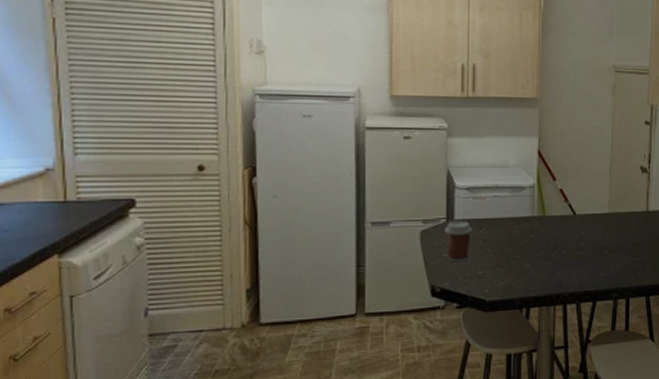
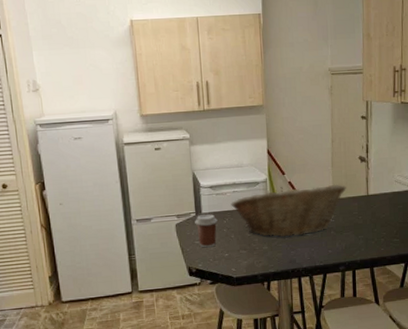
fruit basket: none [490,195,625,255] -> present [231,184,346,237]

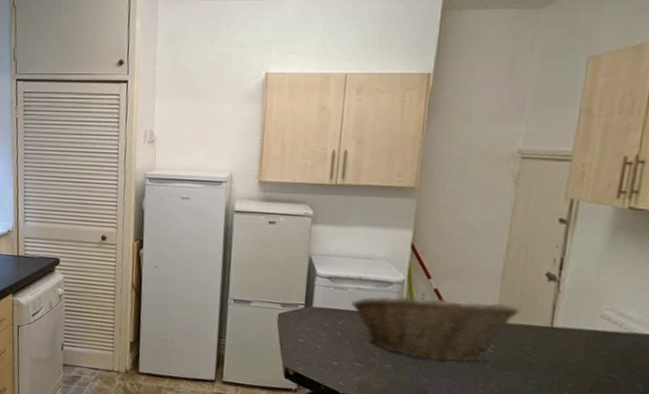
coffee cup: present [195,213,218,248] -> none [302,308,331,350]

